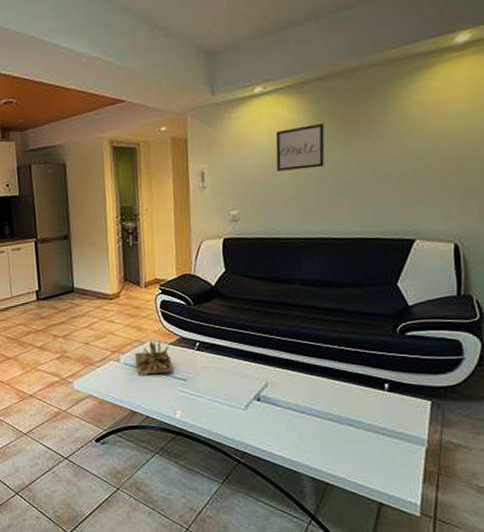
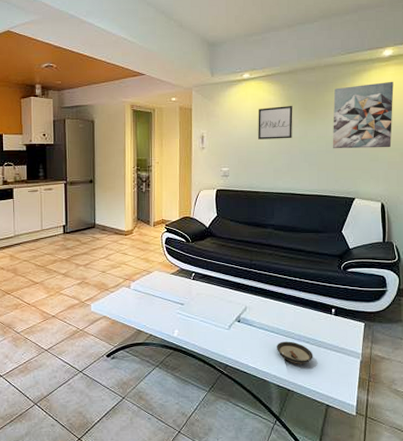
succulent plant: present [134,340,173,377] -> none [142,271,173,301]
saucer: none [310,424,360,452] -> present [277,341,313,364]
wall art: none [381,77,472,176] -> present [332,81,394,149]

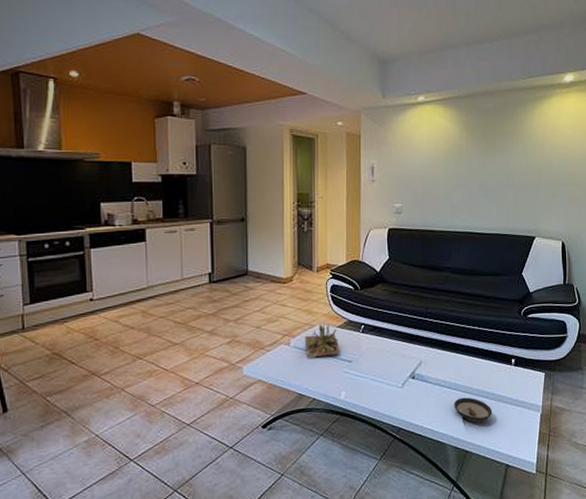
succulent plant: none [142,271,173,301] -> present [304,324,340,359]
wall art: present [258,105,293,140] -> none [433,133,471,172]
wall art: present [332,81,394,149] -> none [512,109,575,183]

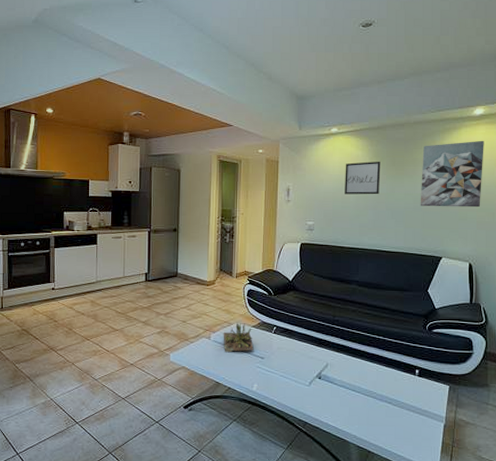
wall art: none [433,133,471,172] -> present [345,161,381,195]
saucer: present [454,397,493,422] -> none [358,401,395,425]
wall art: none [512,109,575,183] -> present [420,140,484,208]

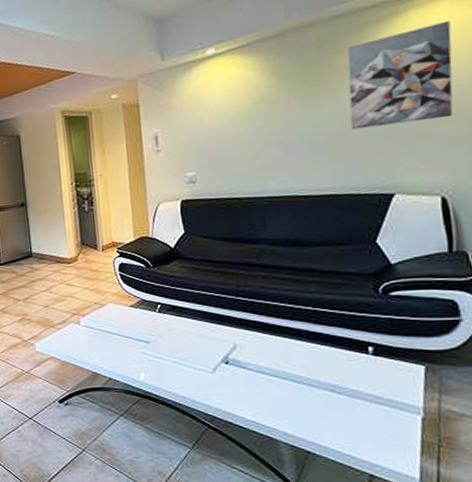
succulent plant: present [223,323,254,353] -> none [94,303,135,339]
wall art: present [345,161,381,195] -> none [231,79,286,131]

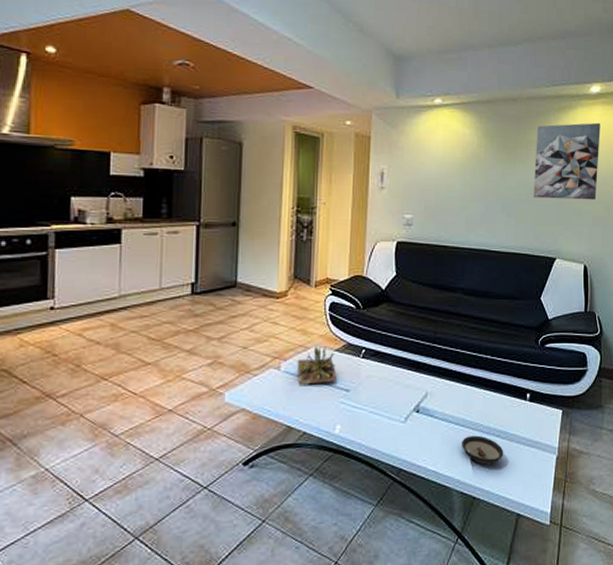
succulent plant: none [94,303,135,339] -> present [297,346,337,387]
saucer: none [285,389,343,419] -> present [462,435,504,464]

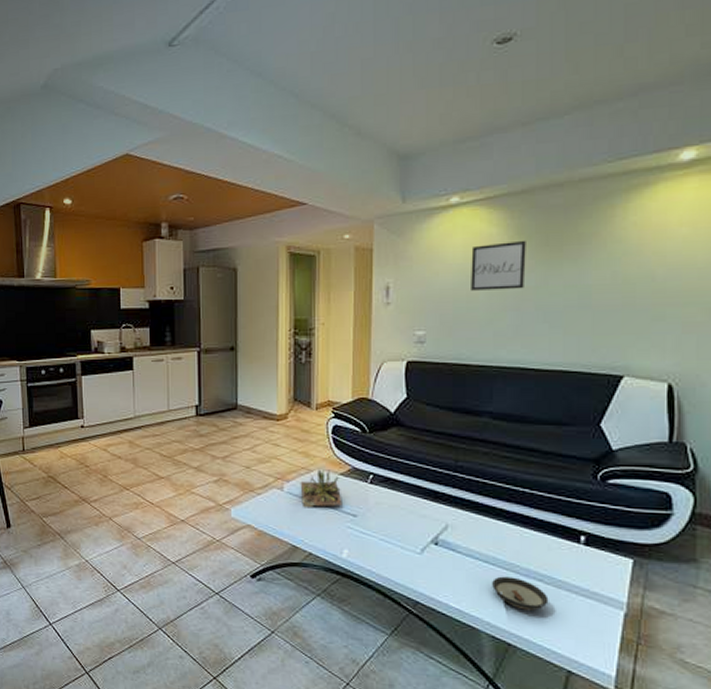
wall art: none [449,141,490,183] -> present [471,240,526,291]
wall art: present [533,122,600,200] -> none [588,198,696,303]

